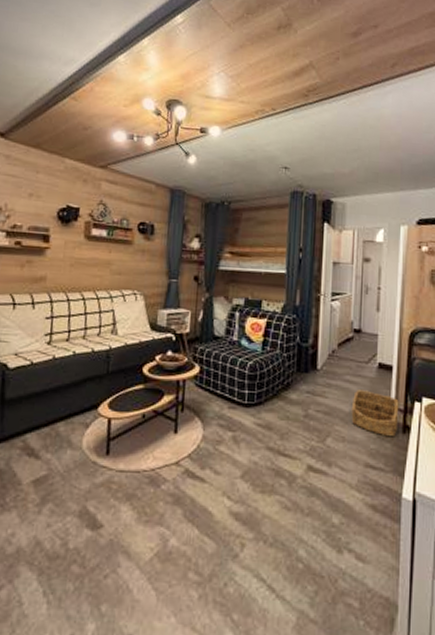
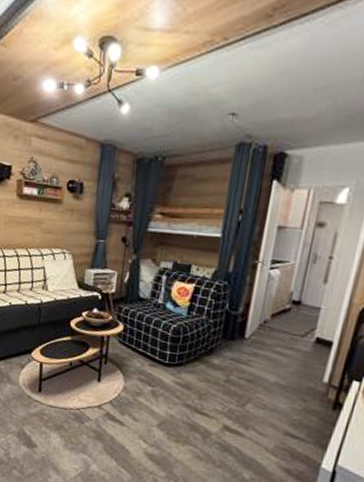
basket: present [351,390,399,436] -> none [275,362,334,411]

